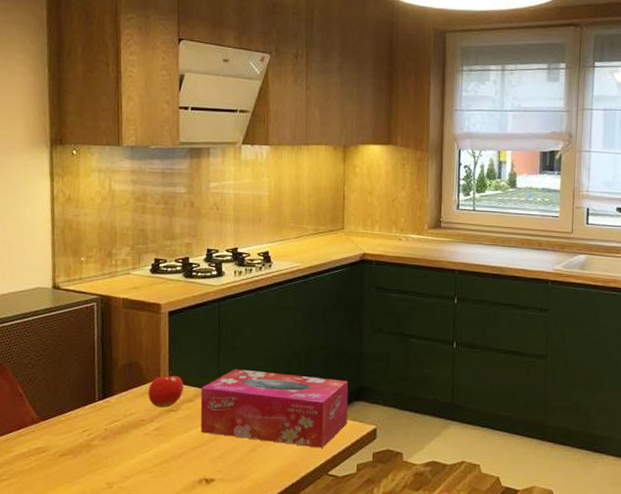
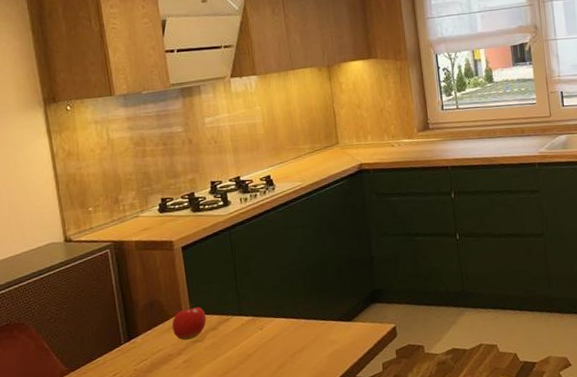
tissue box: present [200,369,349,448] -> none [223,285,368,358]

